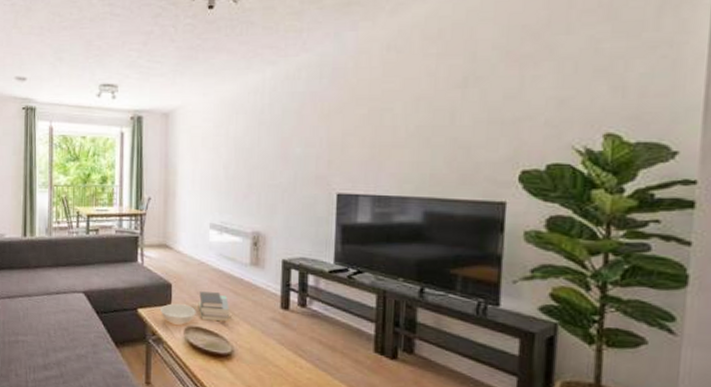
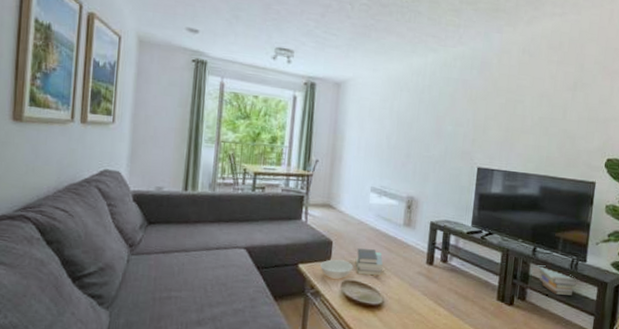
books: none [426,309,486,349] -> present [536,265,576,296]

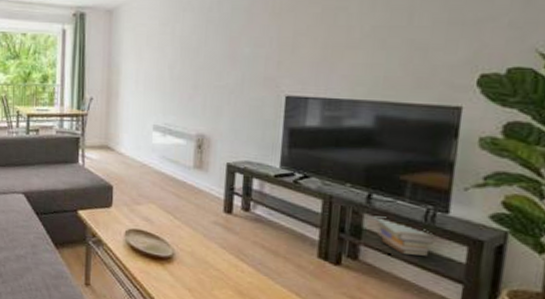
bowl: present [320,259,353,279] -> none [101,205,137,228]
books: present [355,248,384,276] -> none [139,194,172,226]

